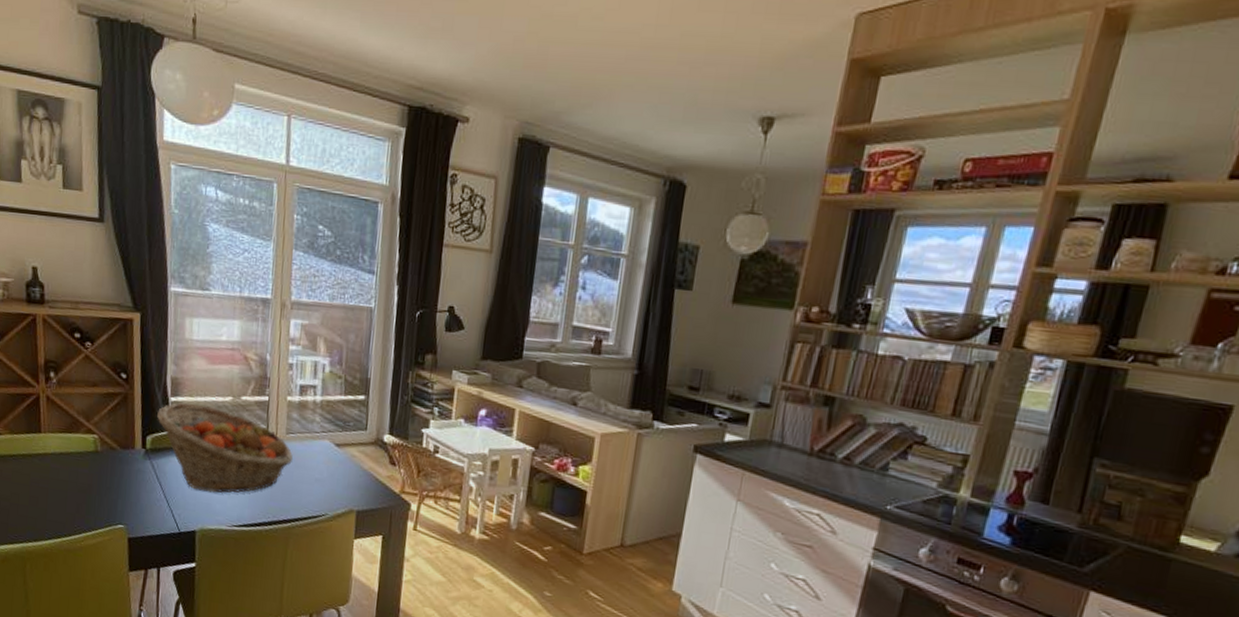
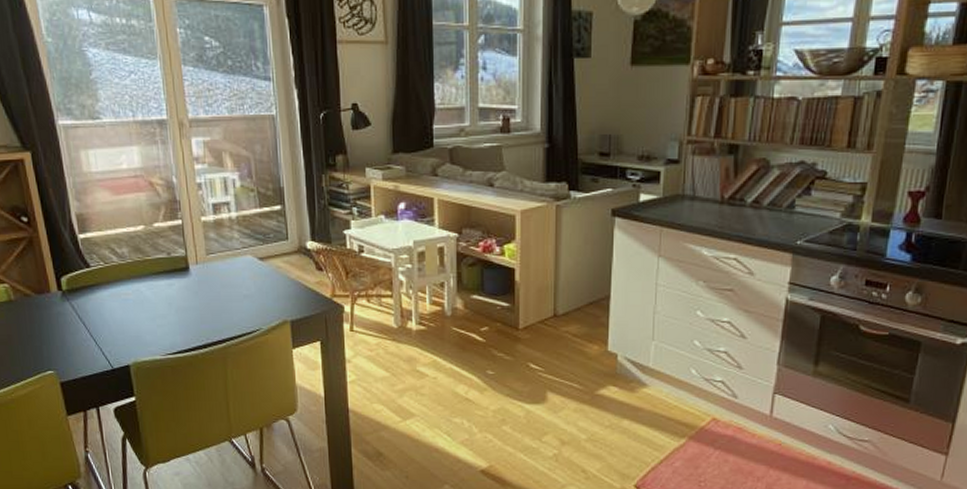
fruit basket: present [157,402,293,494] -> none [68,237,217,325]

